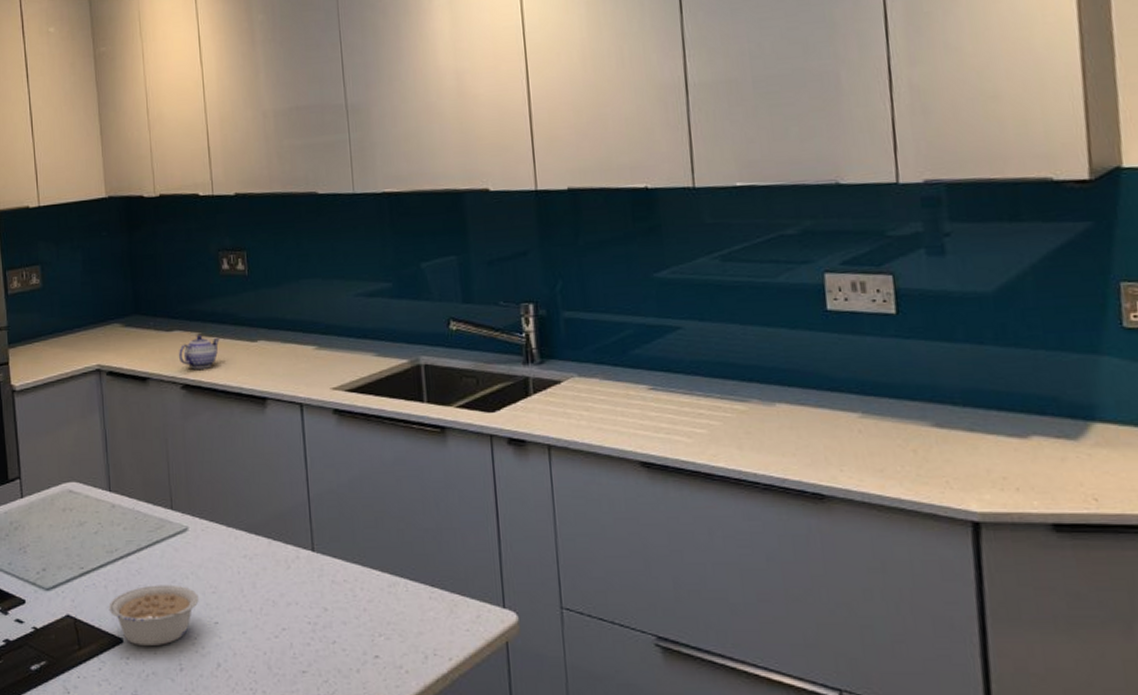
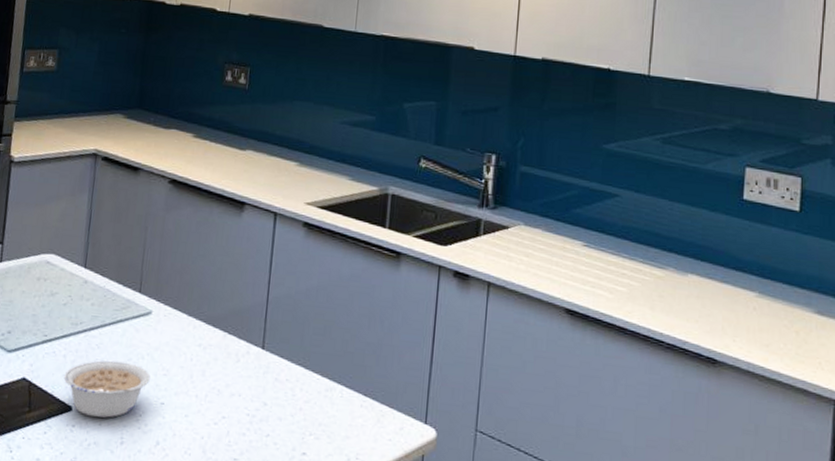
teapot: present [178,334,220,369] -> none [171,135,212,168]

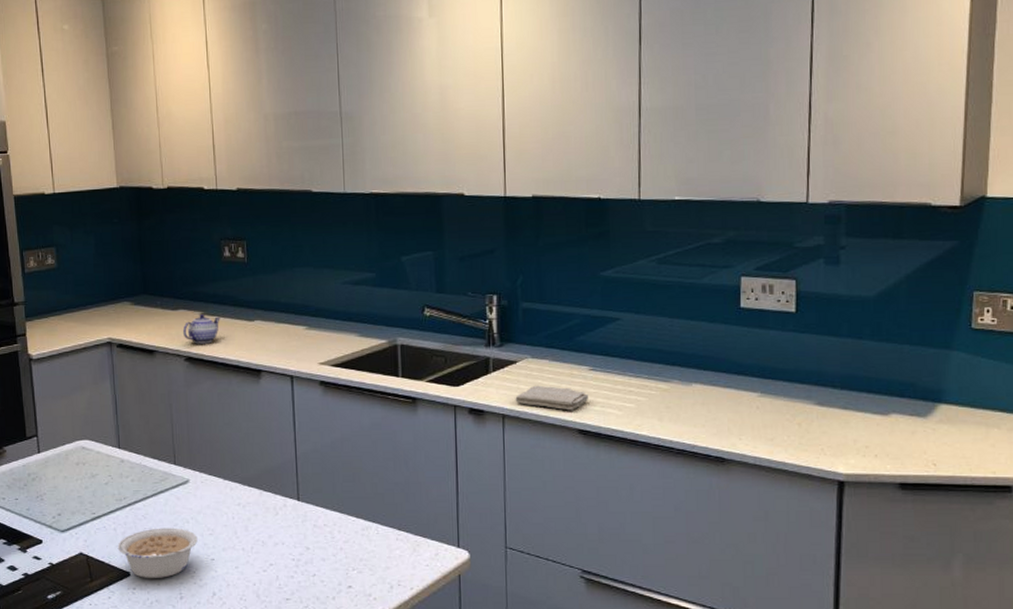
teapot: none [171,135,212,168] -> present [182,313,220,344]
washcloth: none [503,255,580,288] -> present [515,385,589,411]

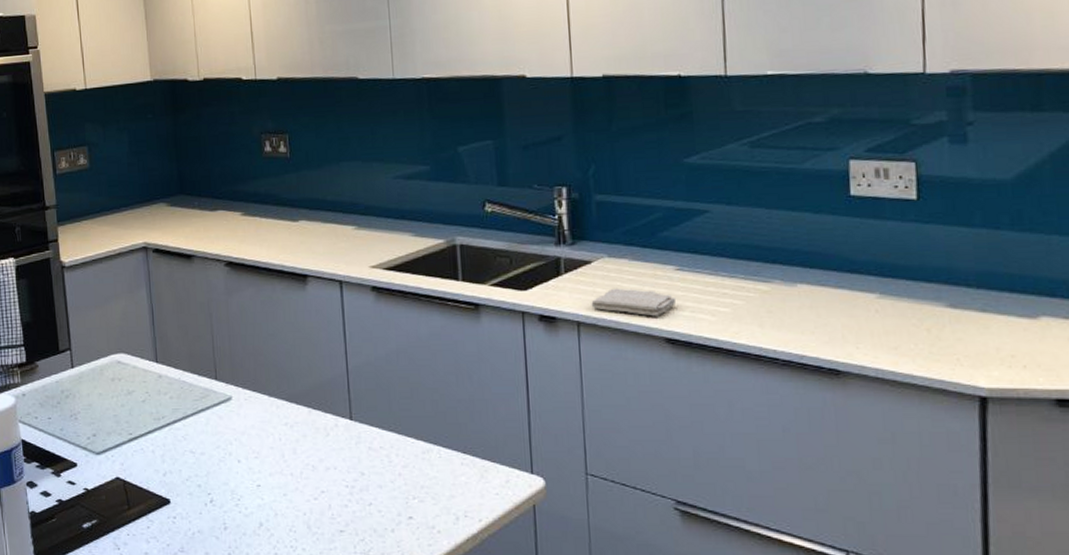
legume: present [117,528,198,578] -> none [156,450,242,506]
teapot: present [182,313,220,344] -> none [222,214,262,248]

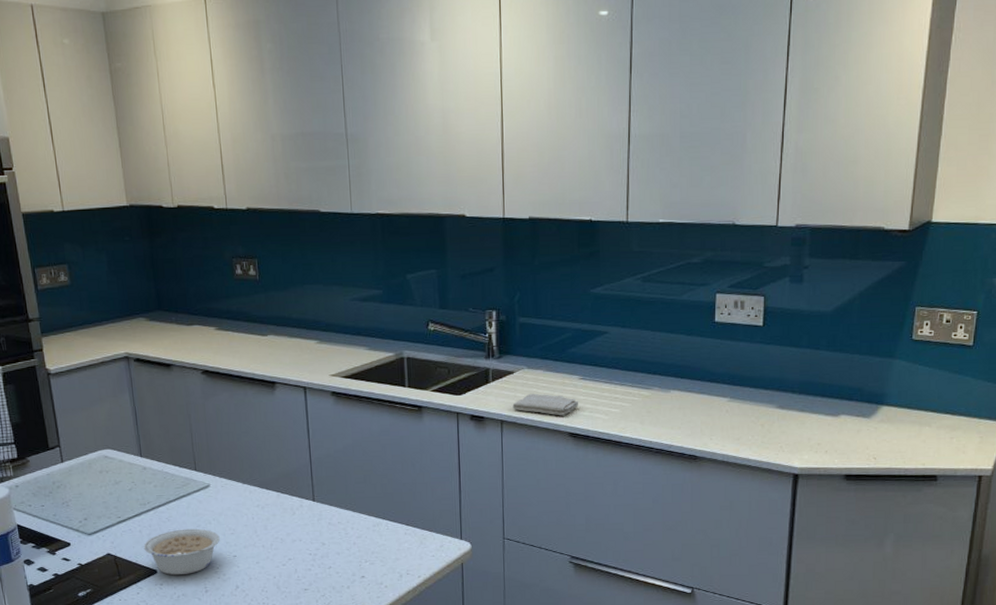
legume: none [156,450,242,506] -> present [143,528,220,575]

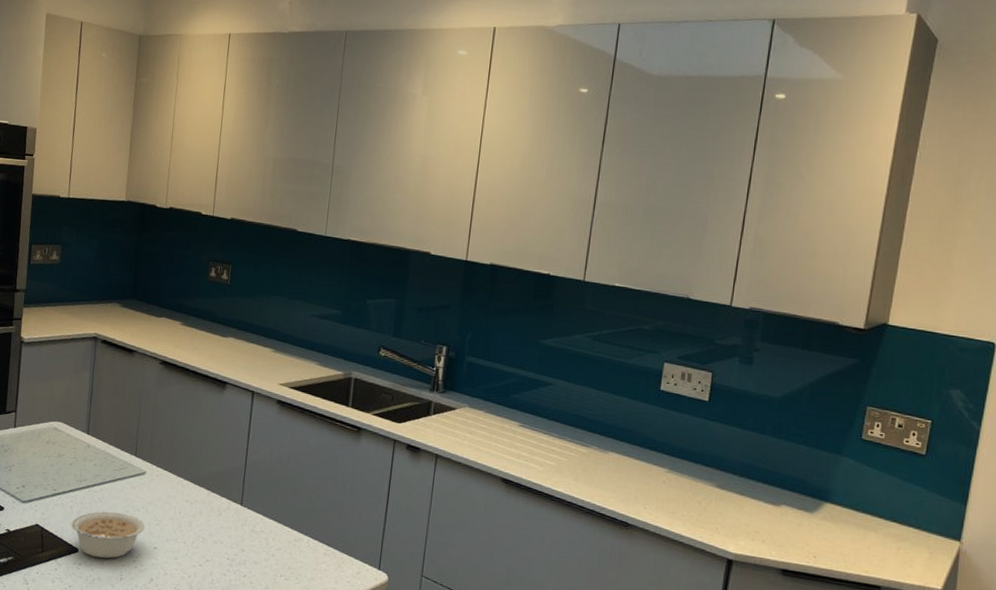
washcloth: present [512,393,579,416] -> none [449,432,516,460]

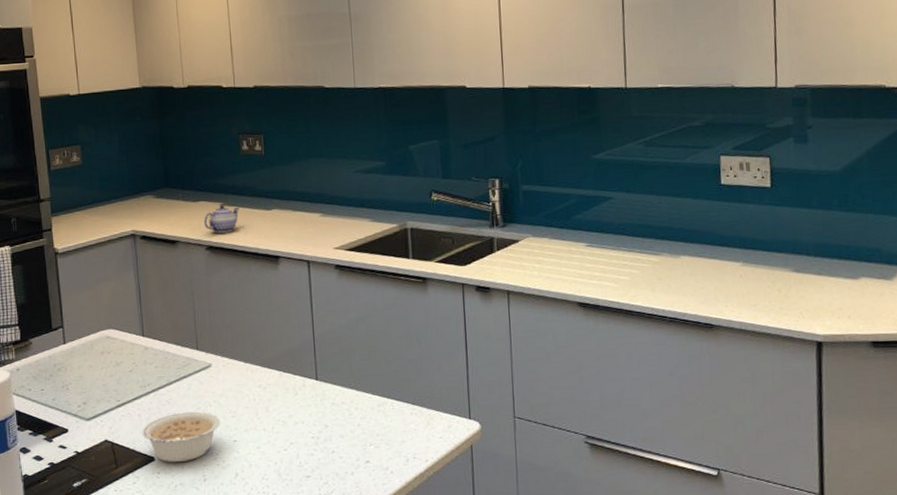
teapot: none [162,323,198,352] -> present [203,204,240,234]

